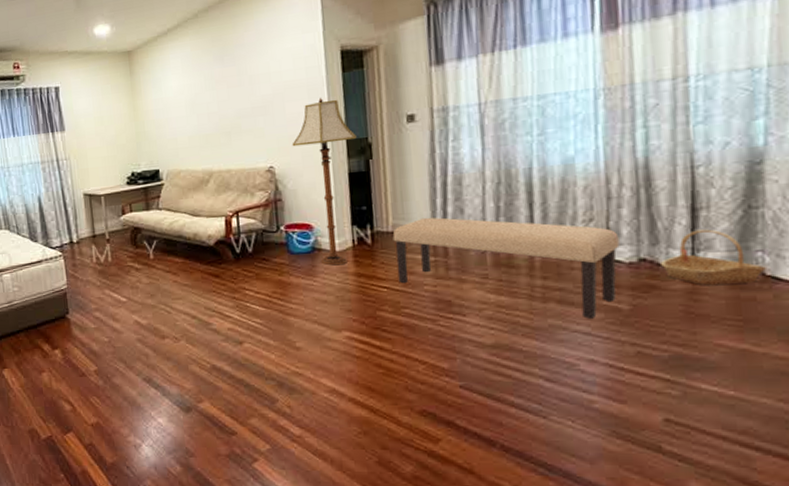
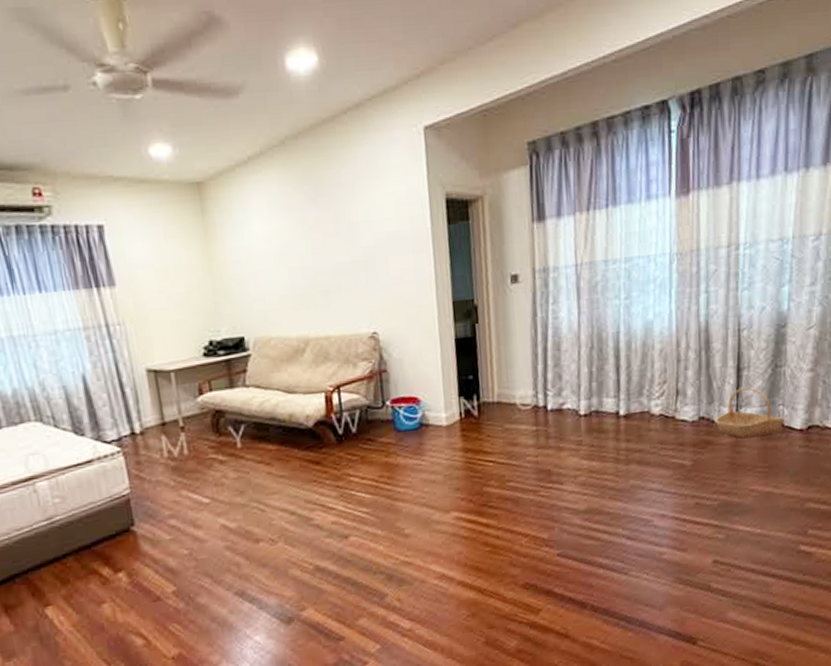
floor lamp: present [292,97,357,266] -> none [396,252,463,442]
bench: present [392,217,620,319] -> none [498,384,686,477]

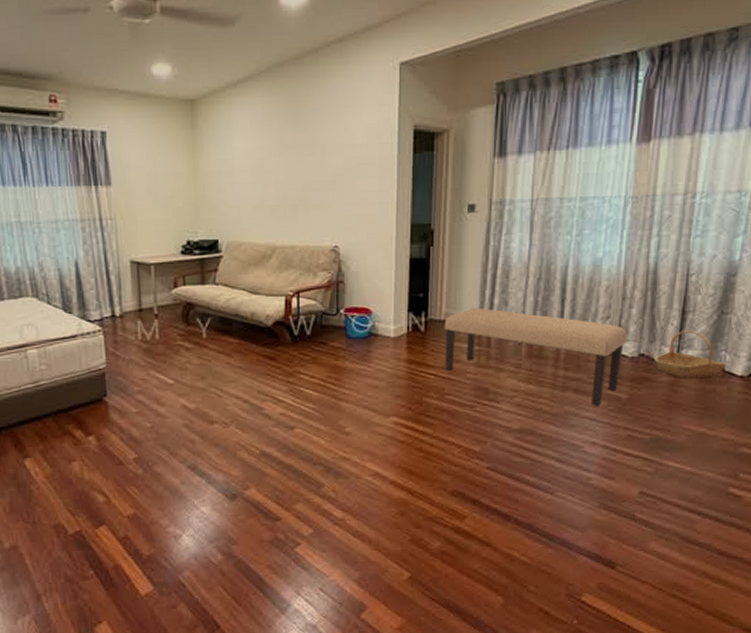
bench: none [498,384,686,477] -> present [444,307,627,406]

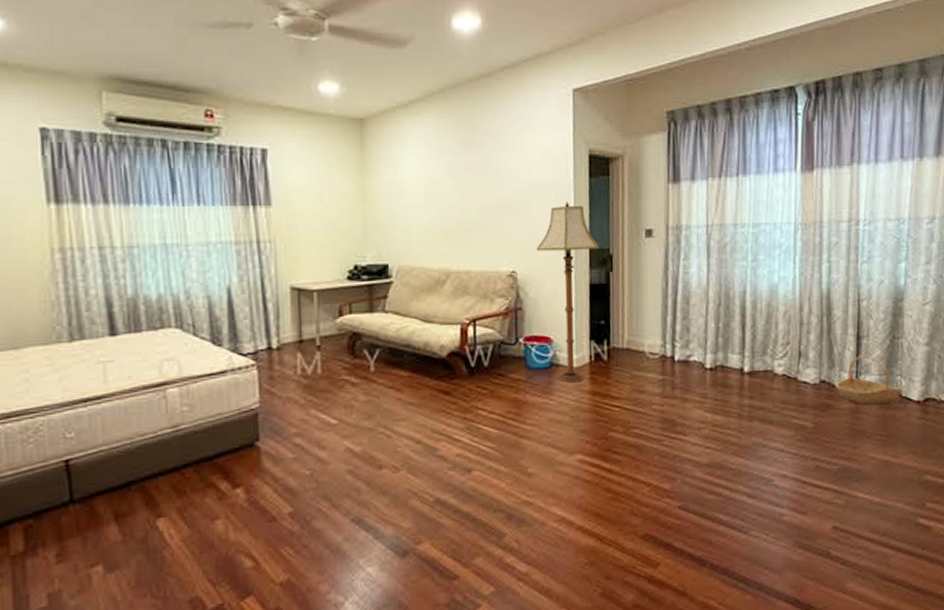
floor lamp: none [358,177,421,352] -> present [536,201,599,383]
bench: present [444,307,627,406] -> none [627,334,807,436]

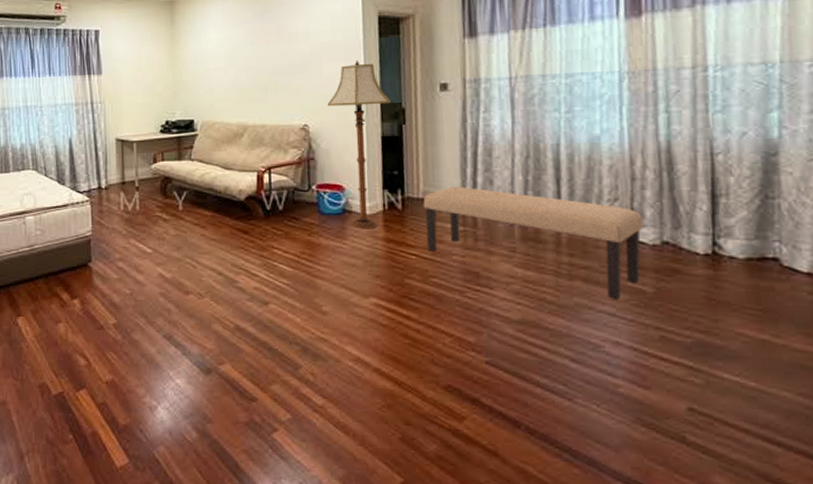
bench: none [627,334,807,436] -> present [423,186,644,299]
basket: present [835,355,903,406] -> none [683,216,784,273]

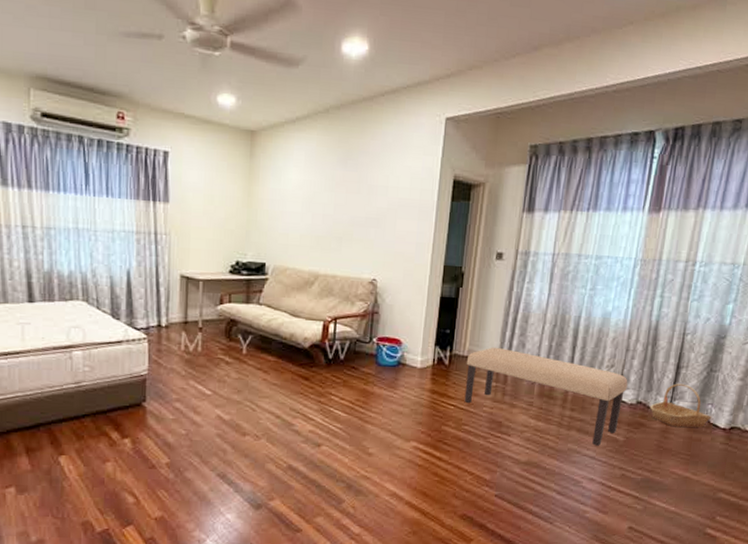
floor lamp: present [327,59,391,229] -> none [396,220,453,381]
basket: none [683,216,784,273] -> present [650,383,712,428]

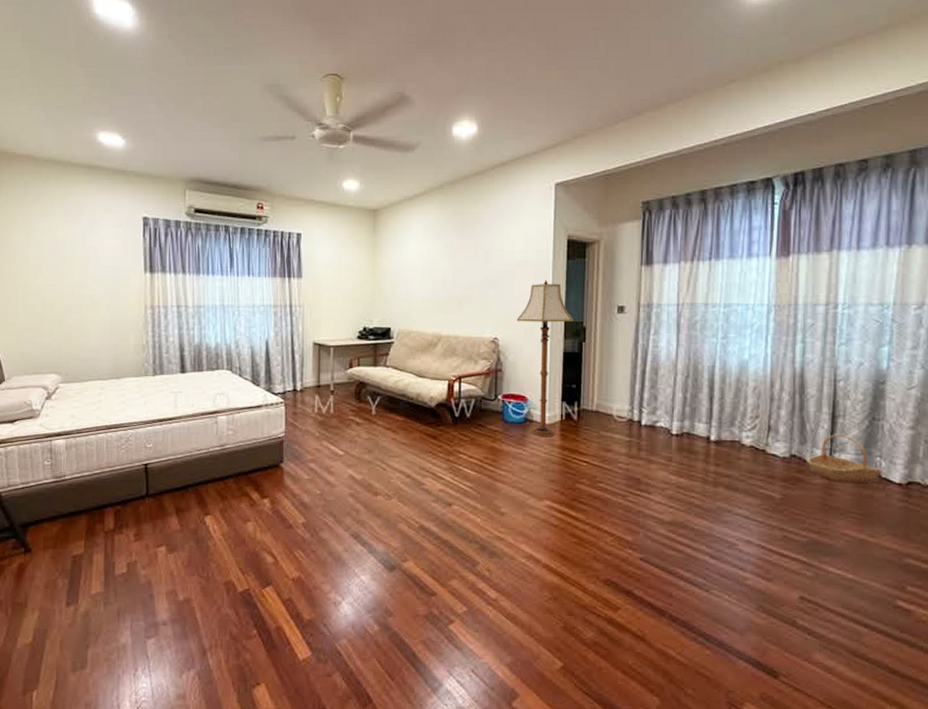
floor lamp: none [396,220,453,381] -> present [516,279,574,437]
bench: present [464,347,628,446] -> none [596,400,777,504]

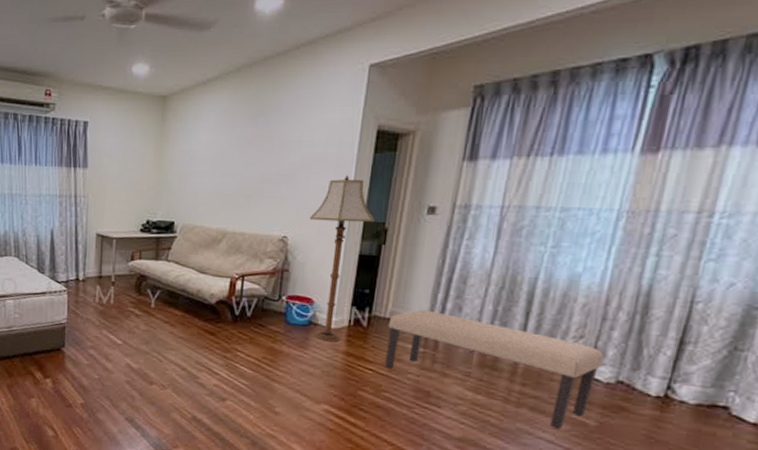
bench: none [596,400,777,504] -> present [384,309,604,429]
basket: present [807,434,882,483] -> none [636,362,734,420]

